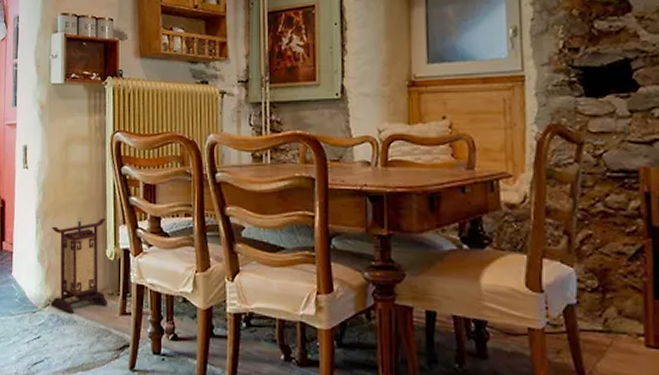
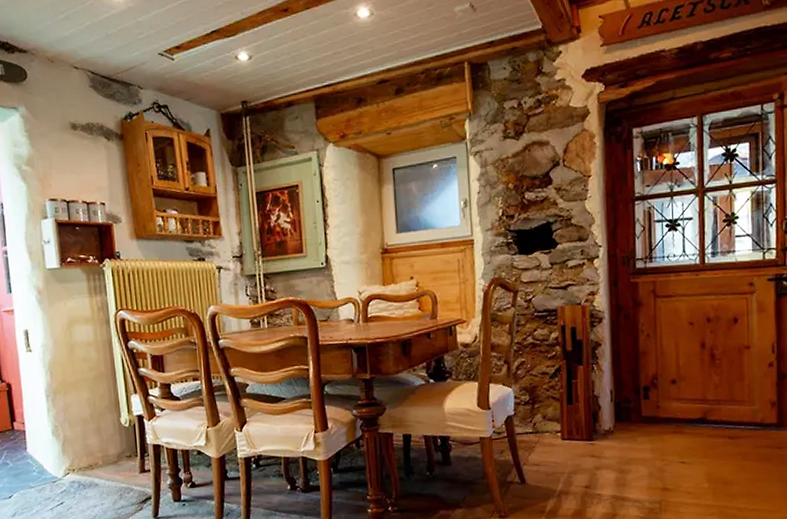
lantern: present [50,217,108,315] -> none [62,389,128,479]

